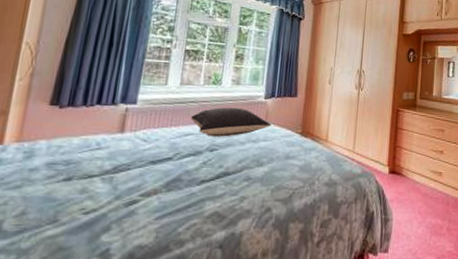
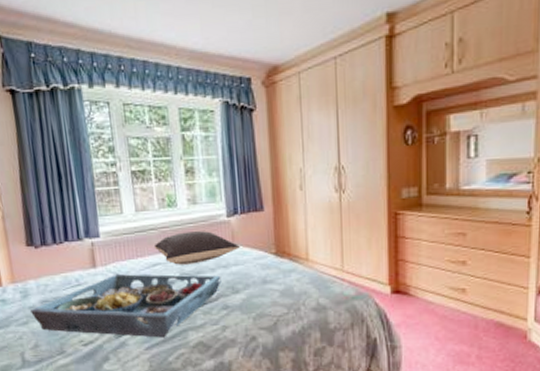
serving tray: none [29,141,249,207] -> present [31,274,222,338]

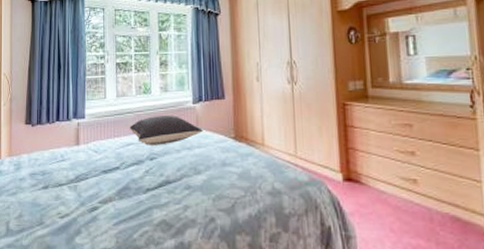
serving tray: present [31,274,222,338] -> none [20,152,185,214]

